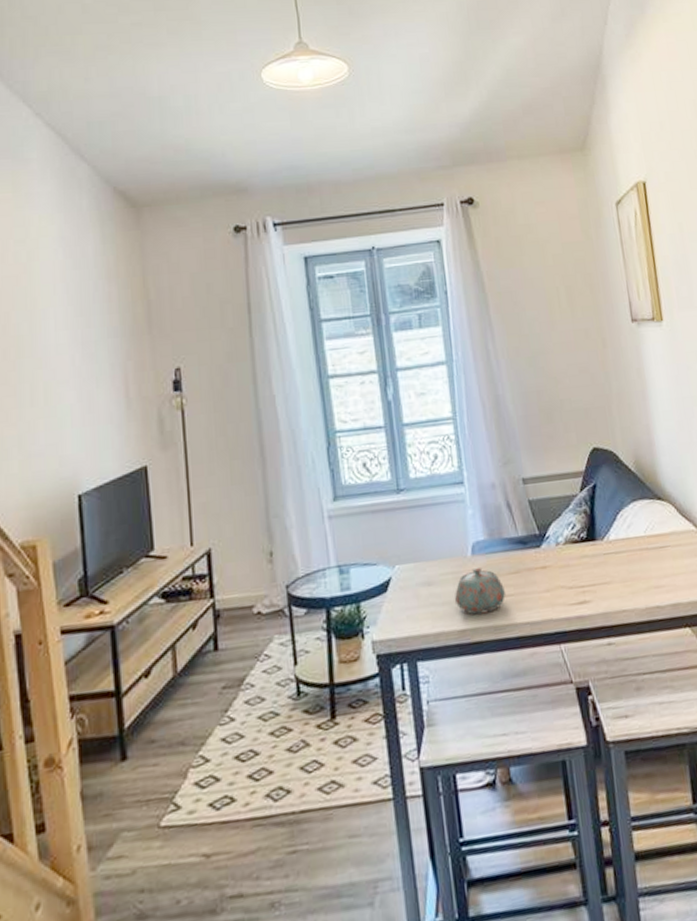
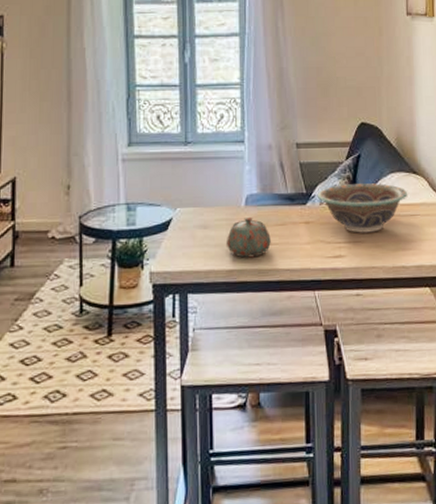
decorative bowl: none [552,514,655,574] -> present [318,183,408,233]

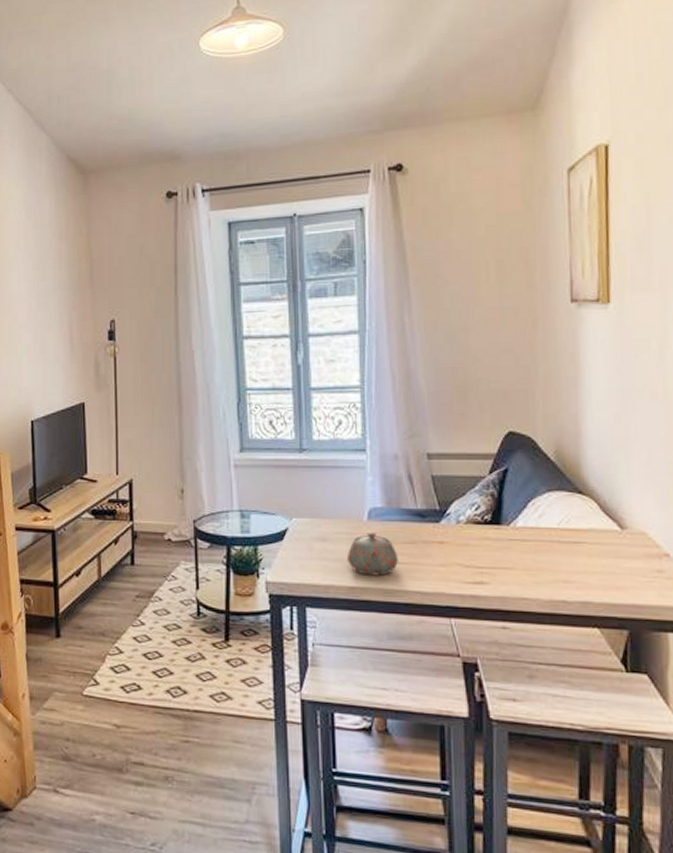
decorative bowl: present [318,183,408,233] -> none [454,502,571,559]

